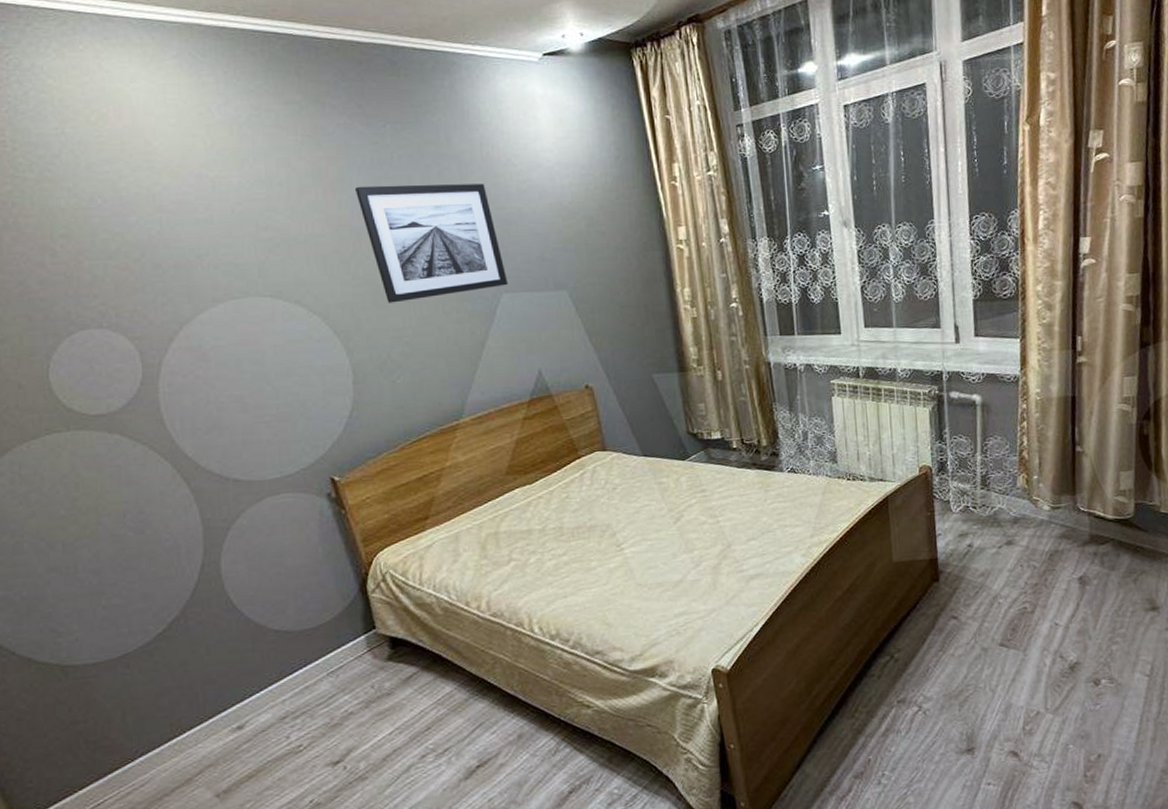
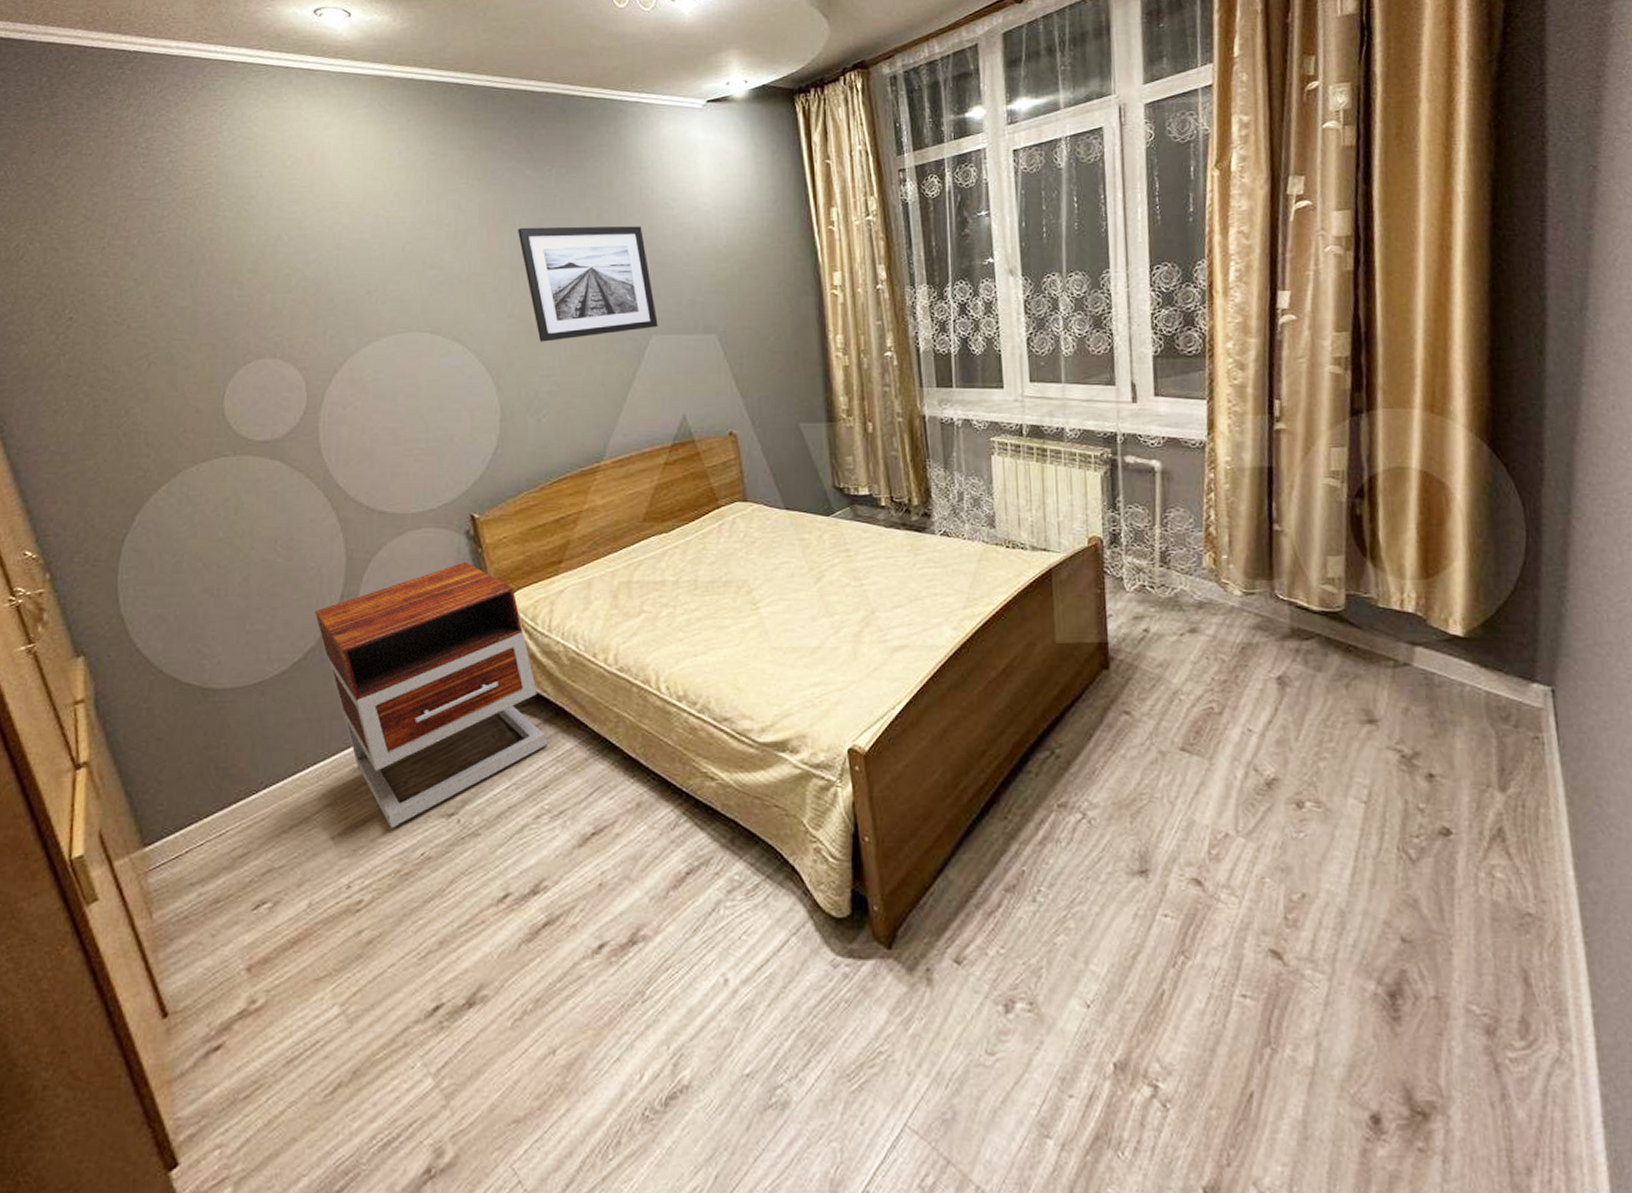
nightstand: none [174,523,427,781] -> present [314,561,548,829]

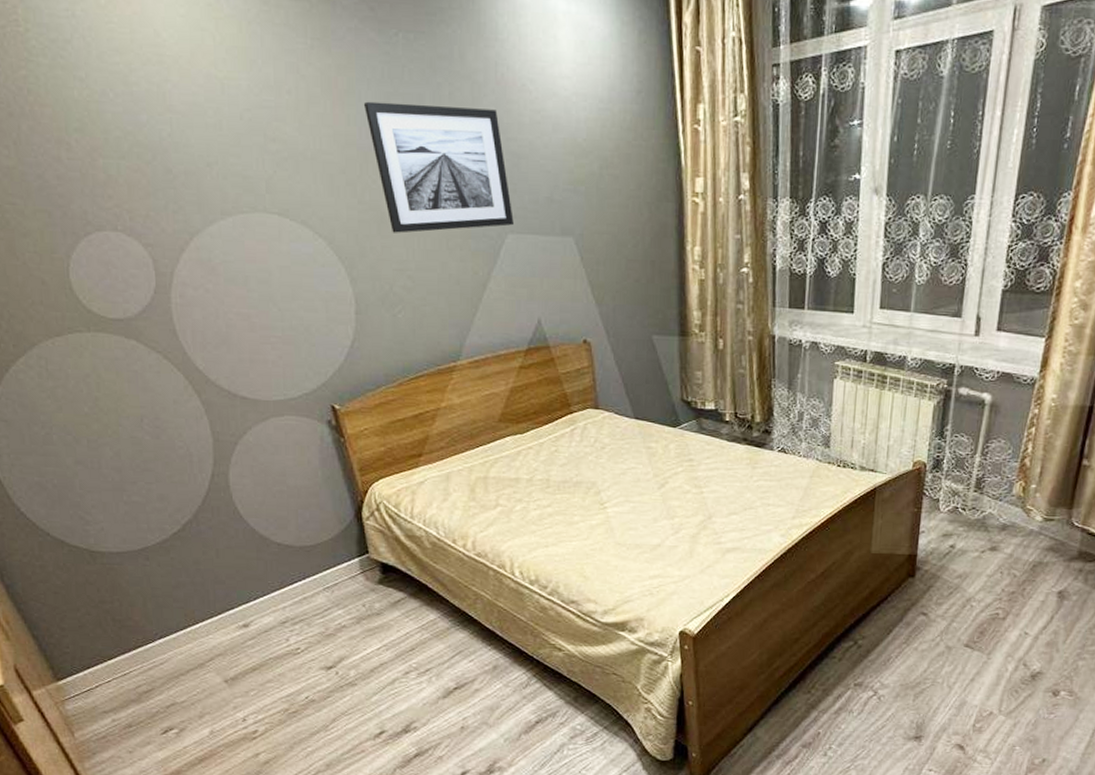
nightstand: present [314,561,548,829] -> none [187,449,413,676]

